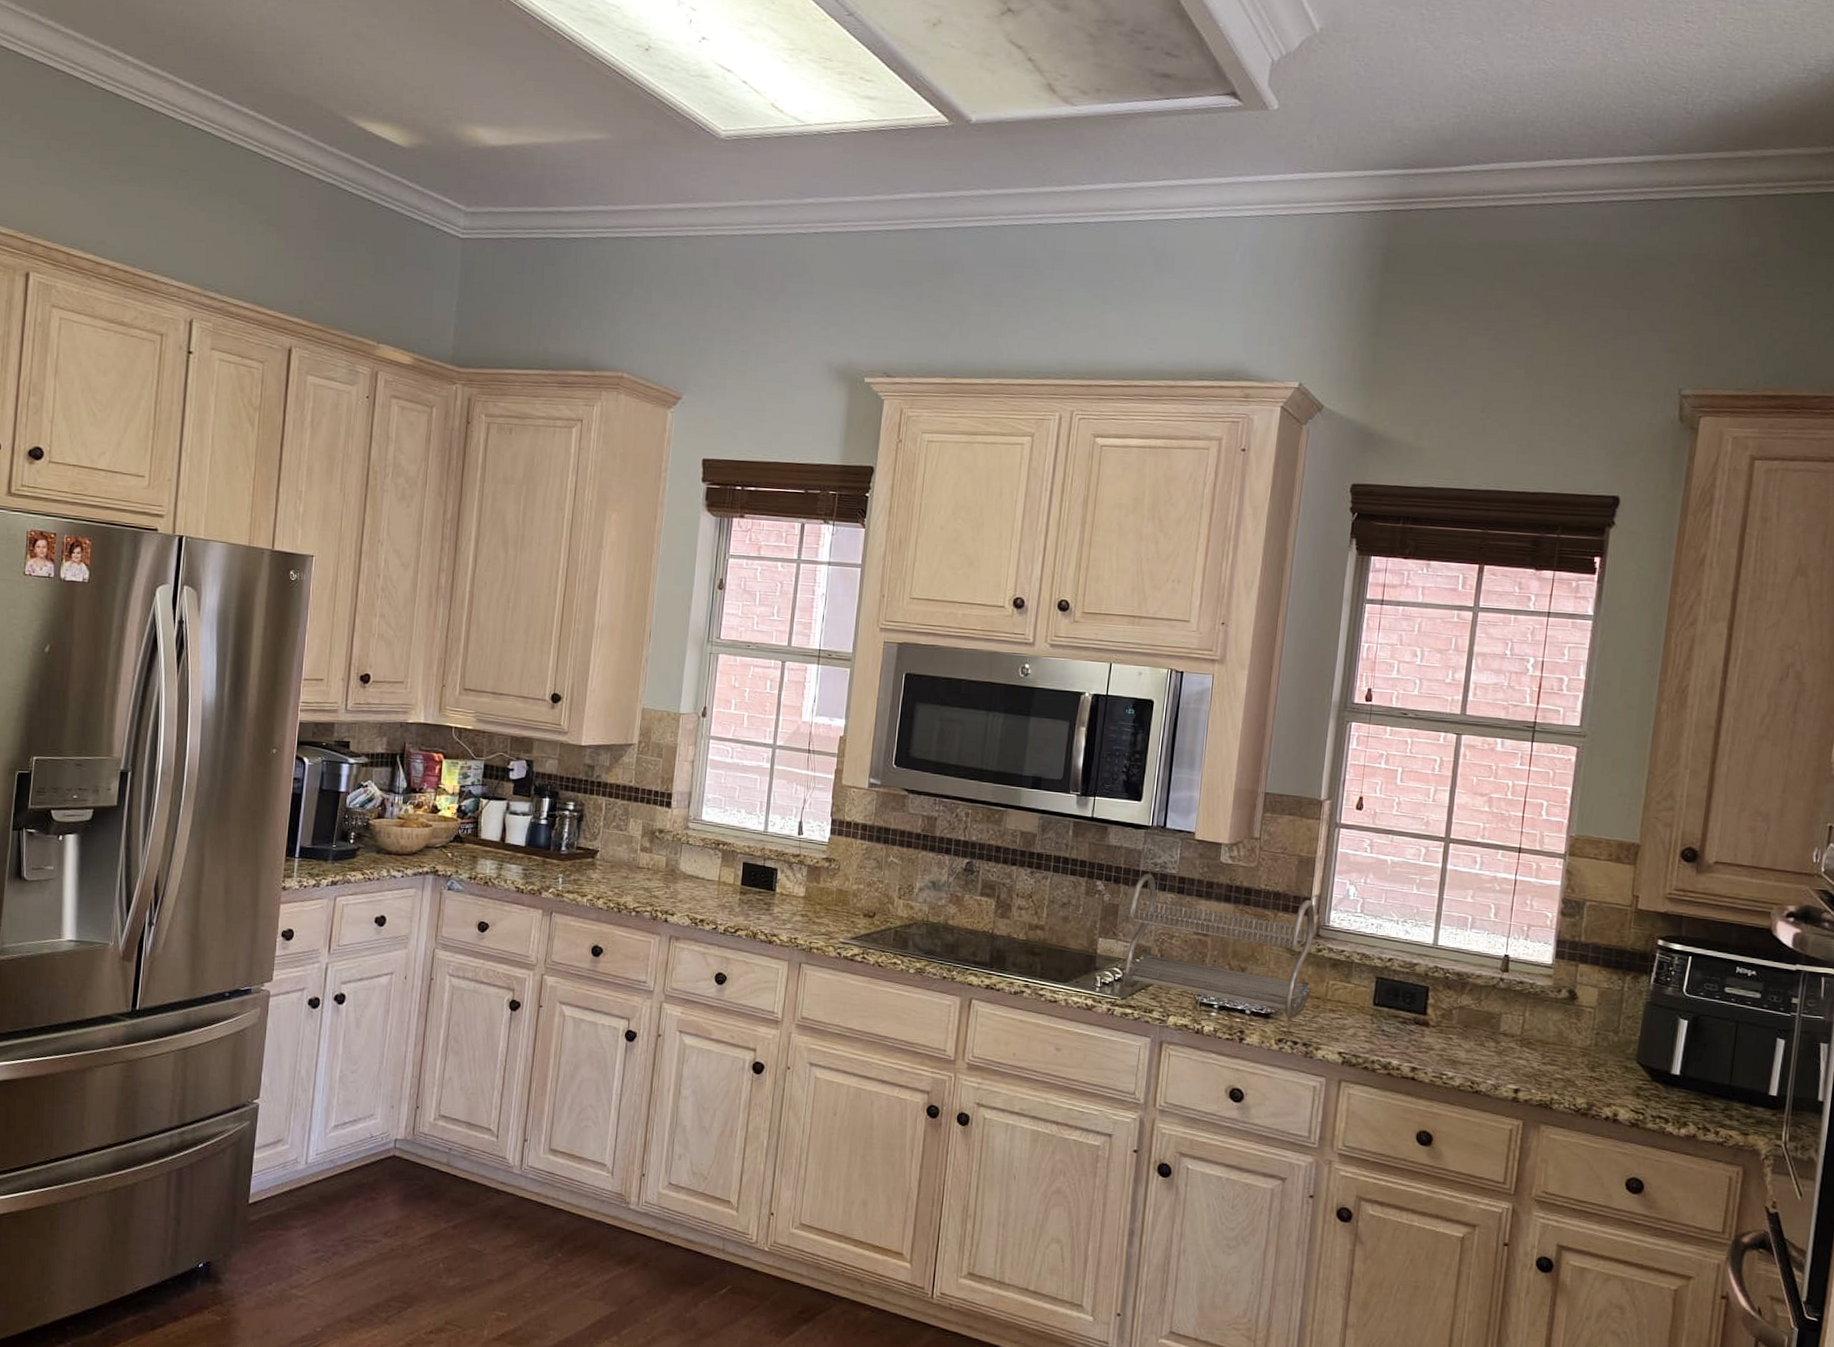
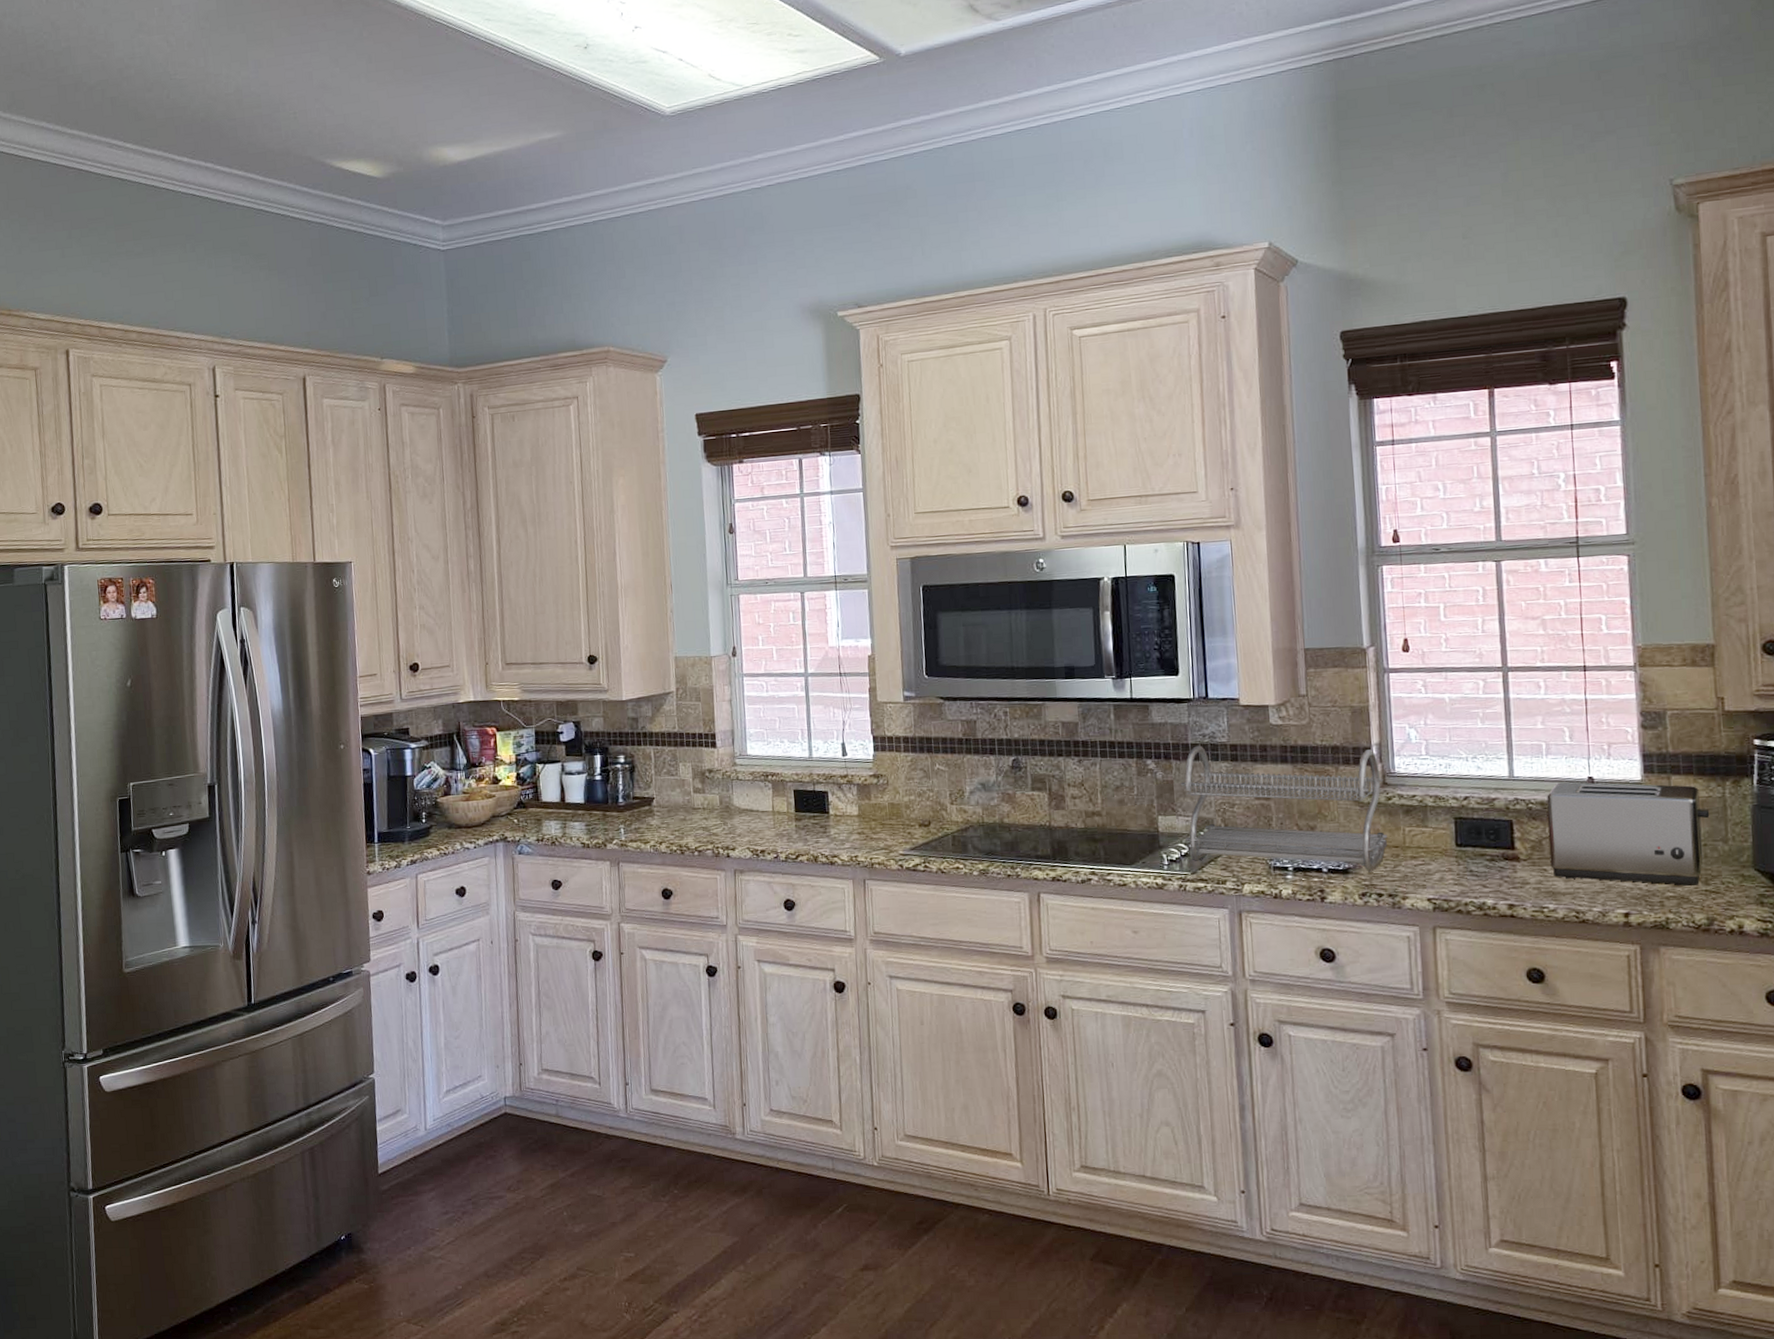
toaster: none [1456,956,1607,1071] -> present [1547,782,1710,886]

